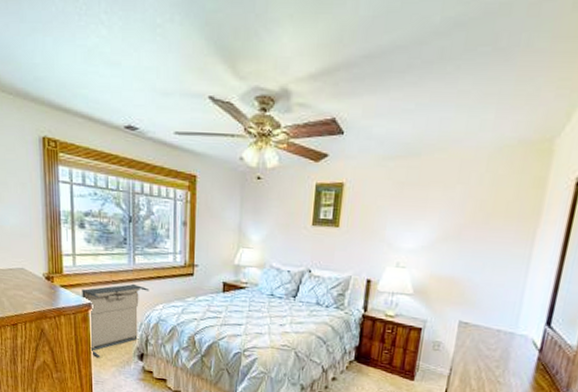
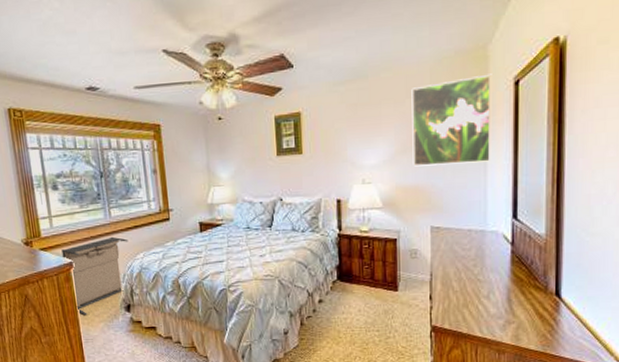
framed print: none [452,170,554,263] -> present [411,73,492,167]

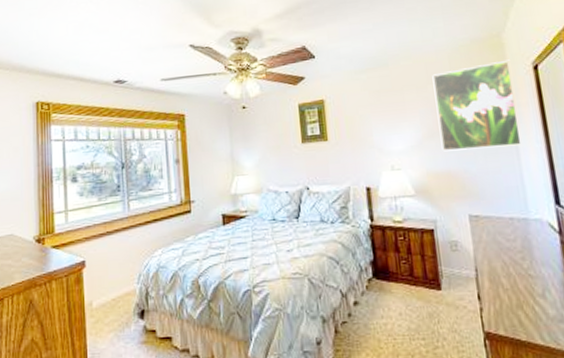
laundry hamper: present [61,236,129,316] -> none [75,231,147,324]

